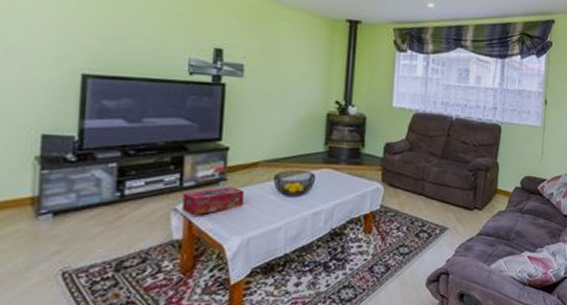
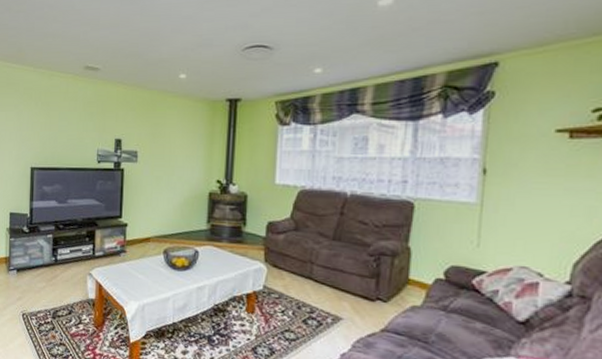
tissue box: present [182,186,244,216] -> none [94,257,139,281]

